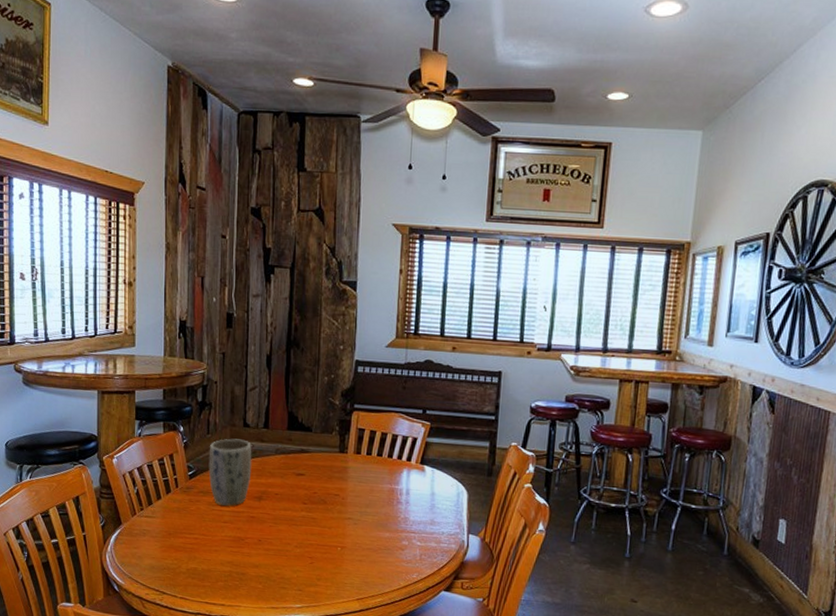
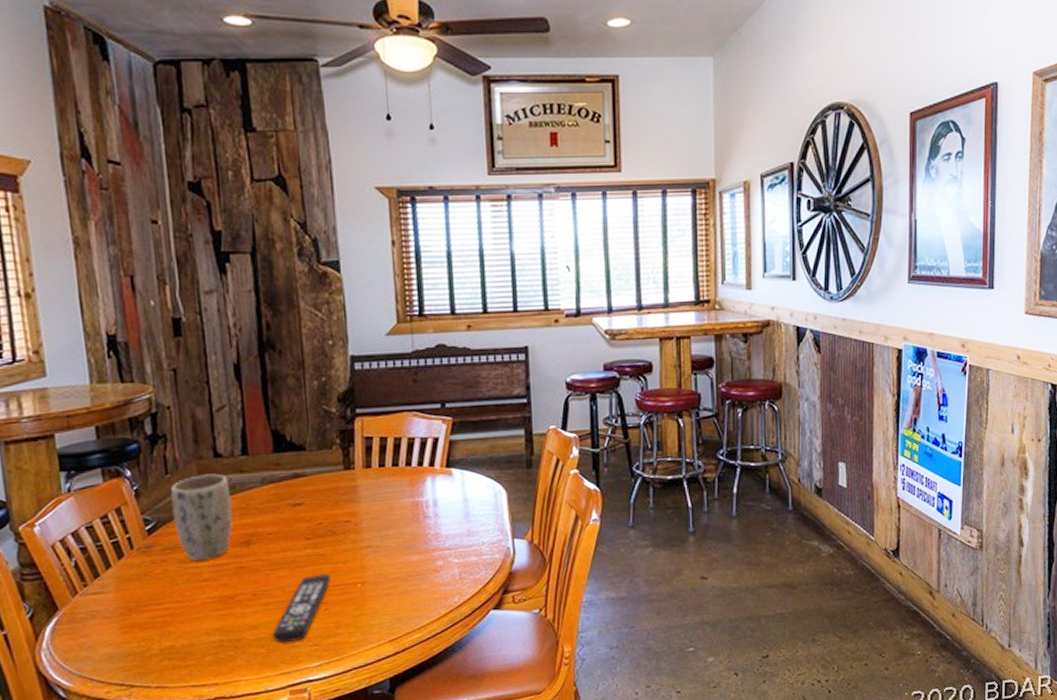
remote control: none [269,533,319,584] -> present [272,573,332,643]

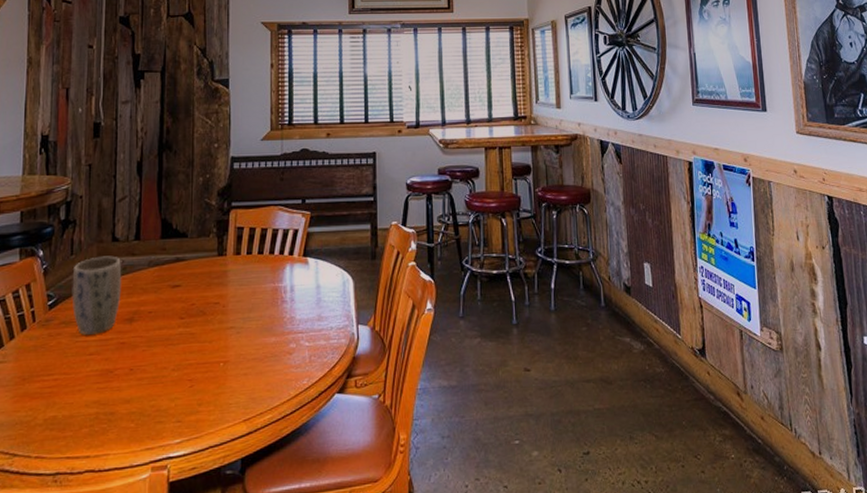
remote control: present [272,573,332,643] -> none [142,351,199,418]

